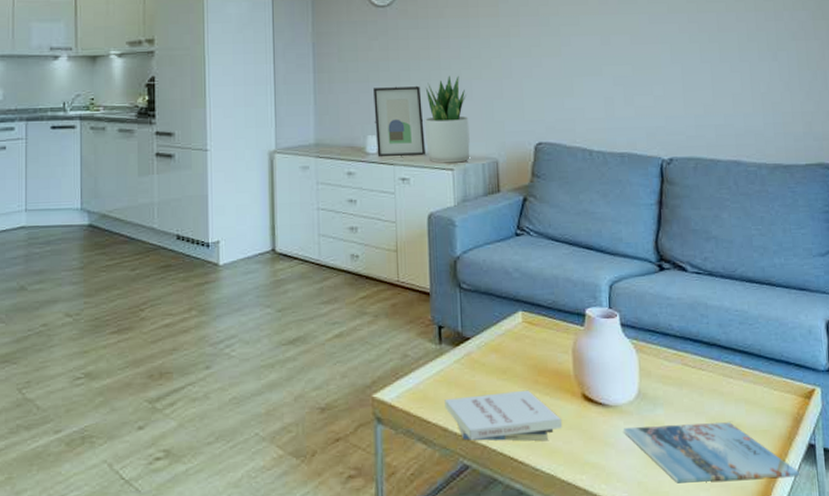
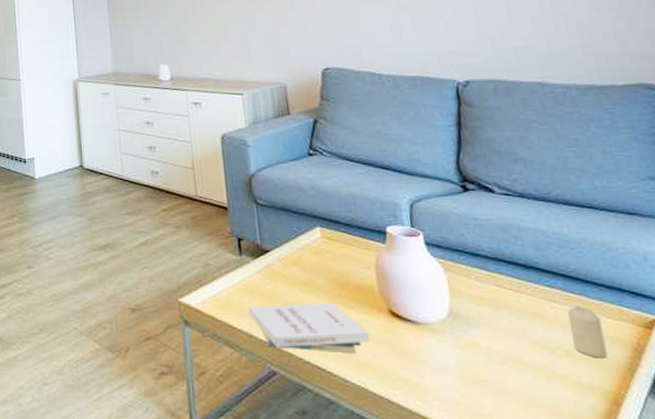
picture frame: present [373,85,426,158] -> none [163,19,216,84]
planter: present [425,75,470,163] -> none [211,9,258,89]
magazine: present [623,422,799,483] -> none [435,347,646,410]
candle: none [741,380,772,430] -> present [567,306,607,358]

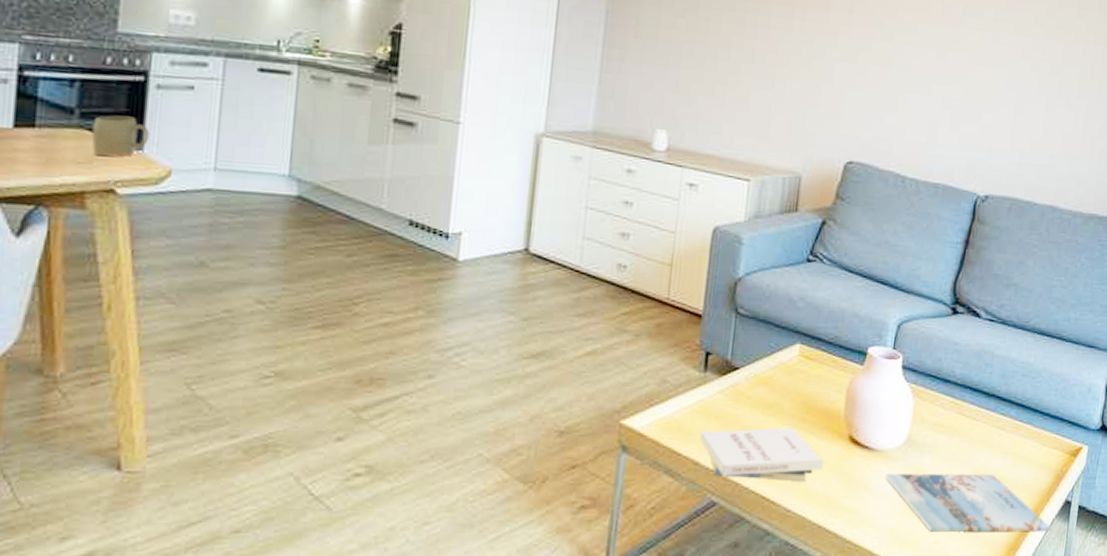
magazine: none [435,347,646,410] -> present [884,474,1051,532]
candle: present [567,306,607,358] -> none [1008,434,1038,484]

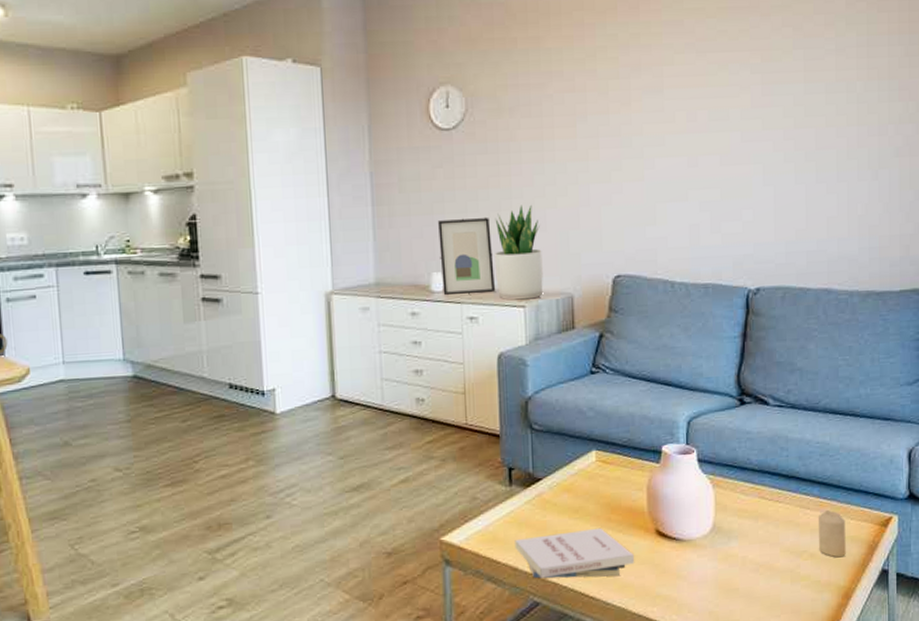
picture frame: none [665,74,726,161] -> present [438,217,496,296]
planter: none [723,71,778,174] -> present [495,205,543,300]
magazine: present [884,474,1051,532] -> none [696,552,870,612]
candle: none [1008,434,1038,484] -> present [818,510,846,558]

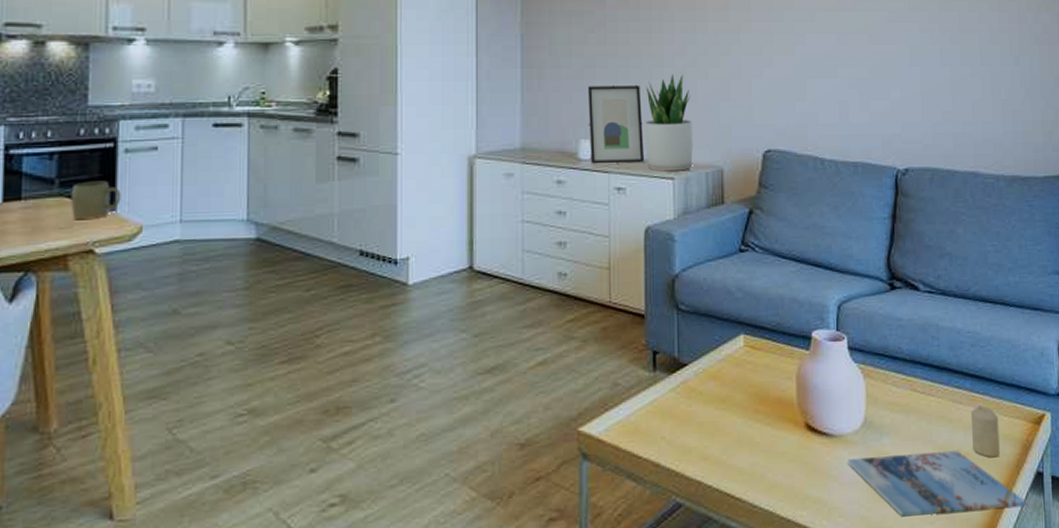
books: present [515,527,635,579] -> none [657,420,784,477]
magazine: none [696,552,870,612] -> present [847,451,1026,517]

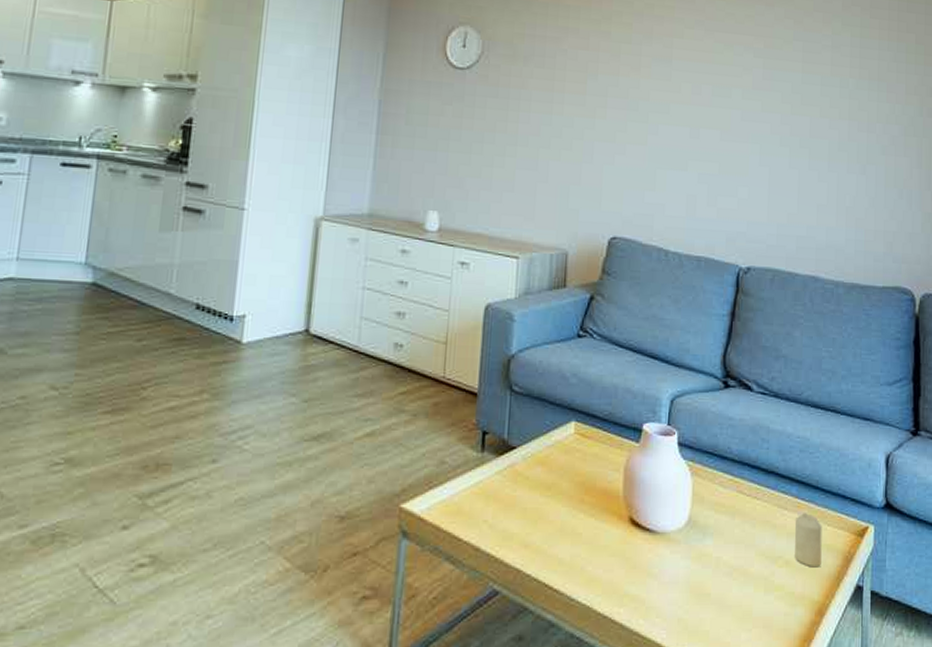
picture frame: present [588,84,645,164] -> none [437,158,493,240]
planter: present [645,74,693,172] -> none [492,153,542,251]
magazine: present [847,451,1026,517] -> none [668,558,844,622]

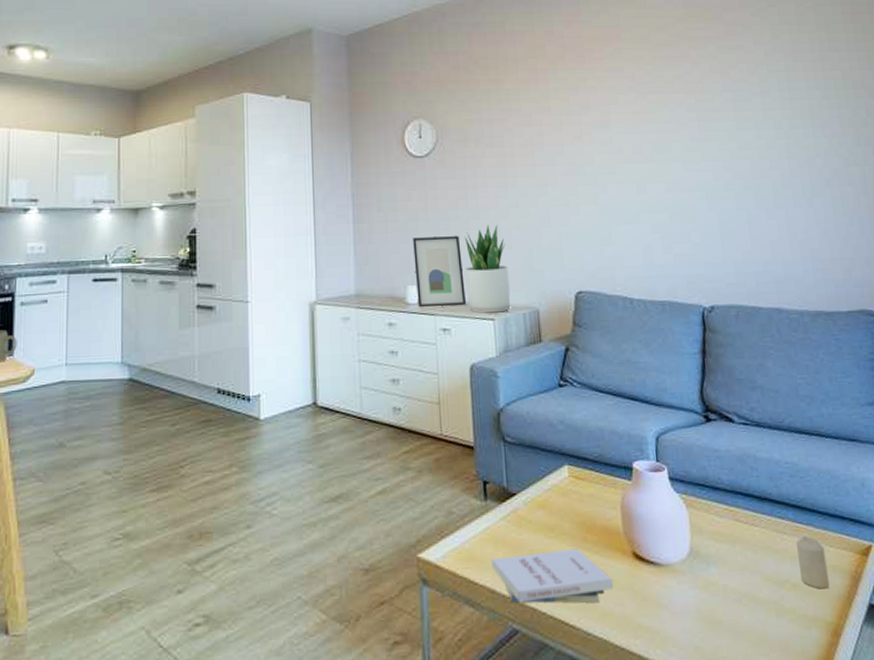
picture frame: none [437,158,493,240] -> present [413,235,467,308]
books: none [479,509,606,568] -> present [491,548,614,603]
planter: none [492,153,542,251] -> present [464,224,511,313]

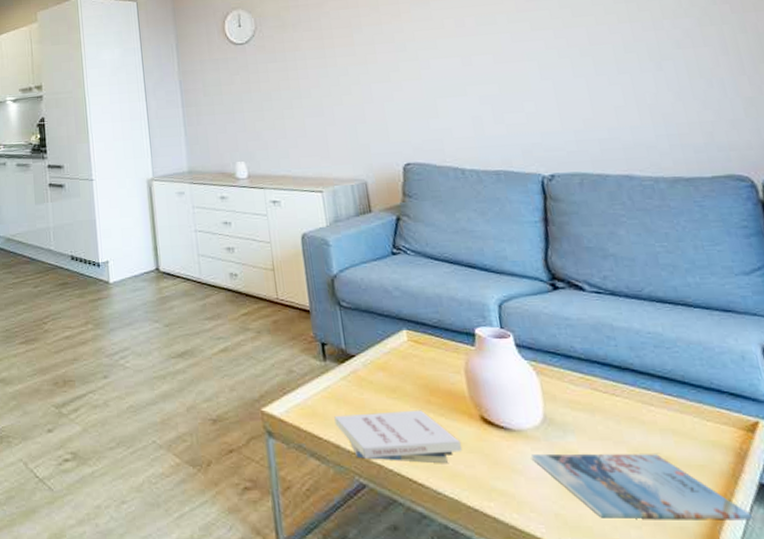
picture frame: present [413,235,467,308] -> none [239,114,295,182]
planter: present [464,224,511,313] -> none [288,103,338,186]
magazine: none [676,581,861,648] -> present [530,454,752,519]
candle: present [795,536,830,589] -> none [665,409,709,464]

